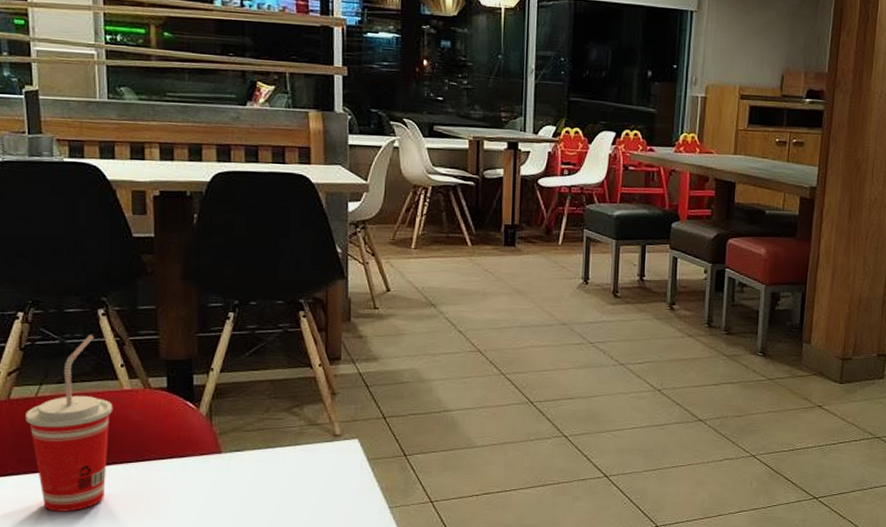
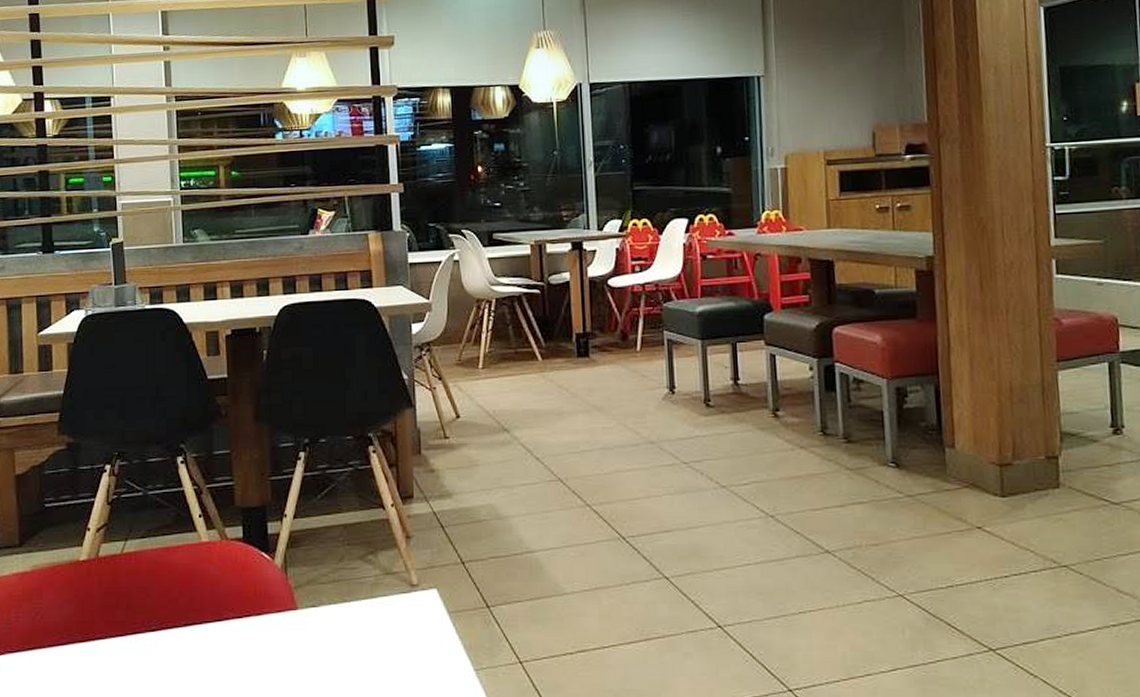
beverage cup: present [26,335,113,512] -> none [113,485,193,679]

